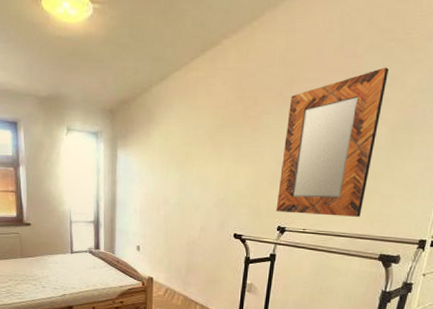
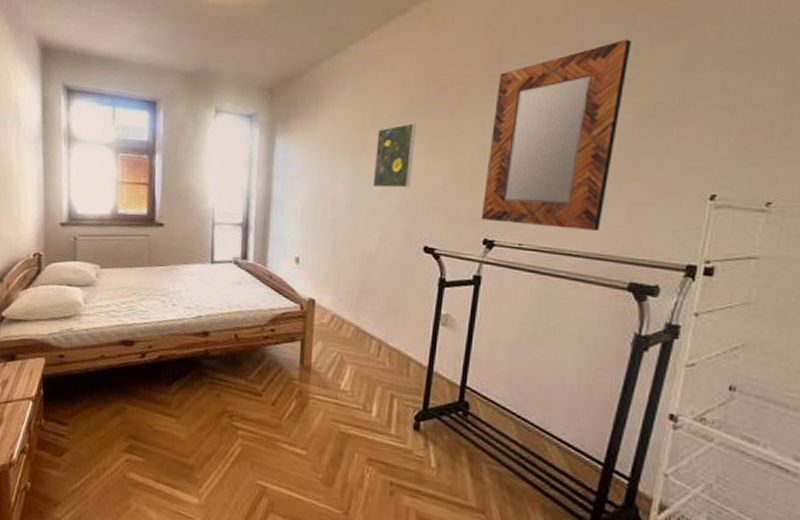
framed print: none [194,137,228,190] -> present [372,123,417,188]

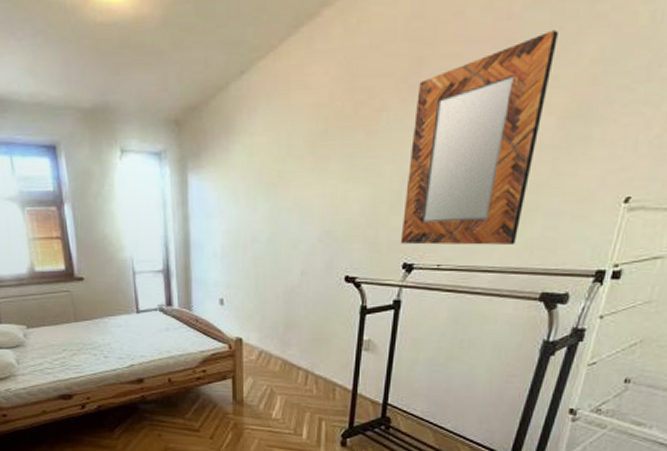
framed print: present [372,123,417,188] -> none [291,146,334,221]

